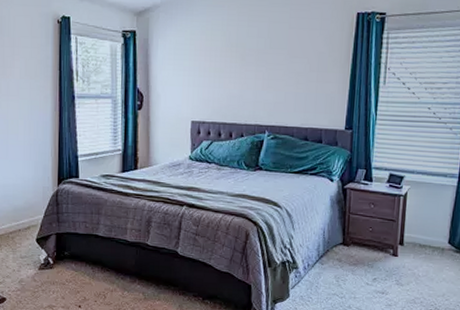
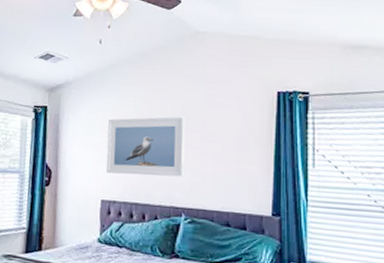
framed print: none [195,38,270,97] -> present [106,116,185,177]

